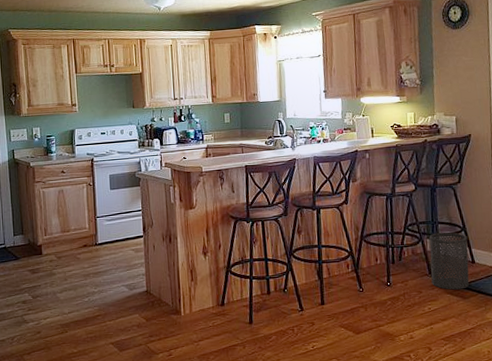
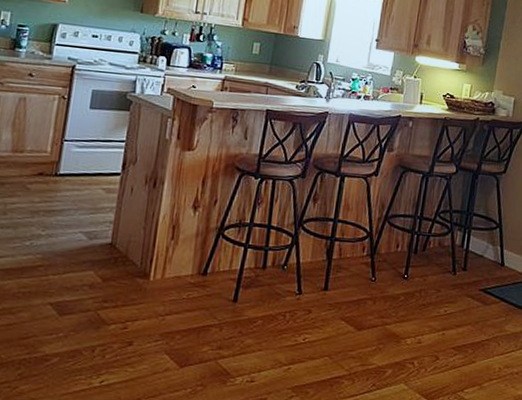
trash can: present [429,232,470,290] -> none [453,225,502,294]

